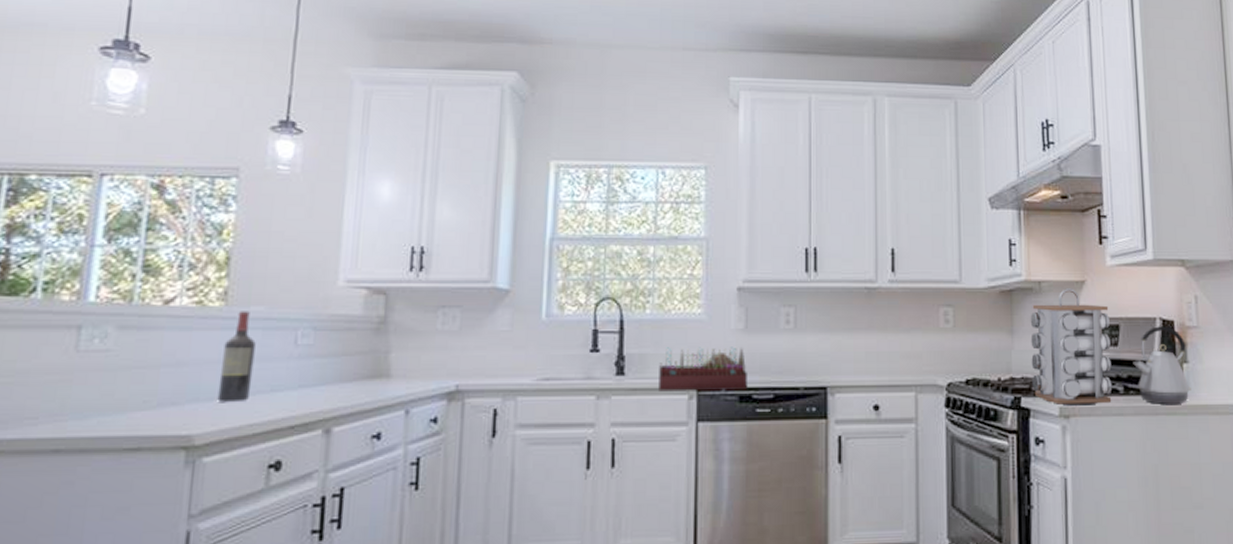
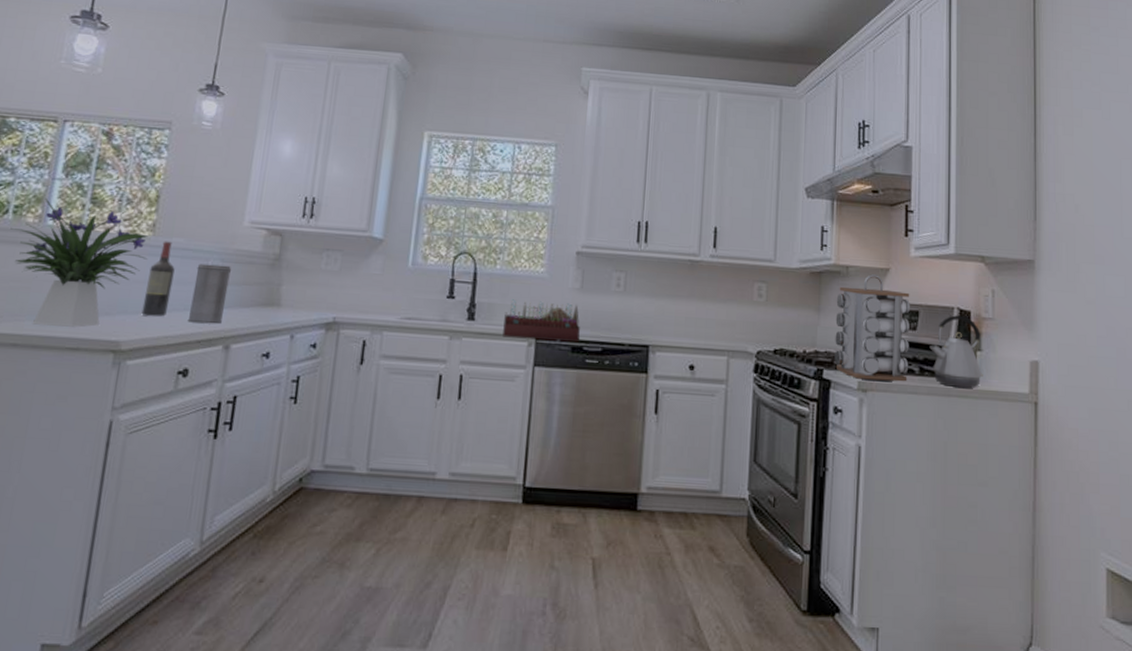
flower arrangement: none [40,271,220,424] -> present [10,199,149,328]
canister: none [276,334,327,406] -> present [187,263,232,325]

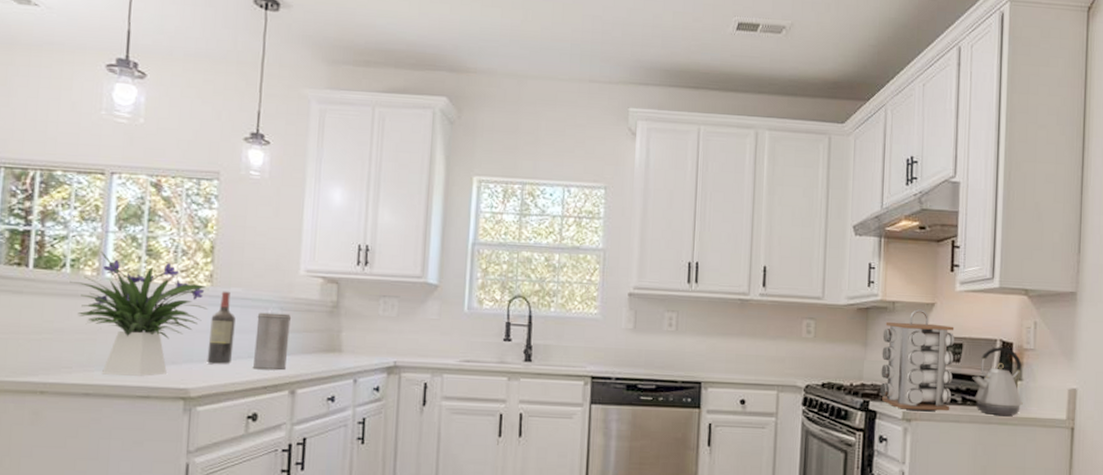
dish rack: present [503,299,580,342] -> none [559,340,634,381]

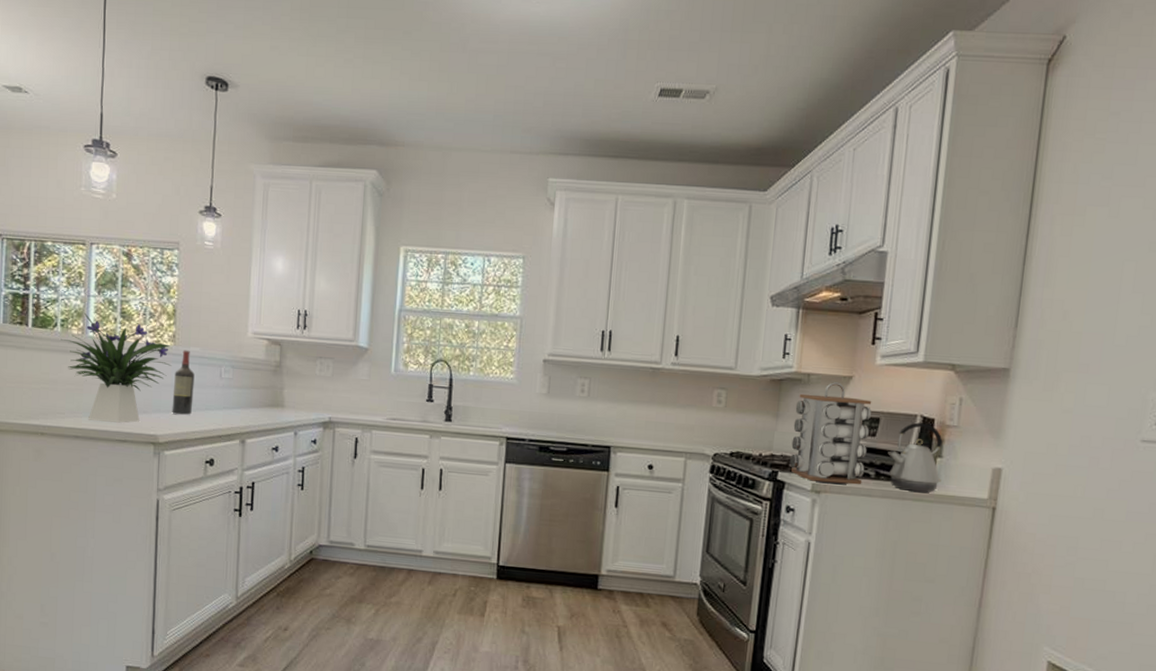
canister: present [252,312,292,371] -> none [209,370,242,422]

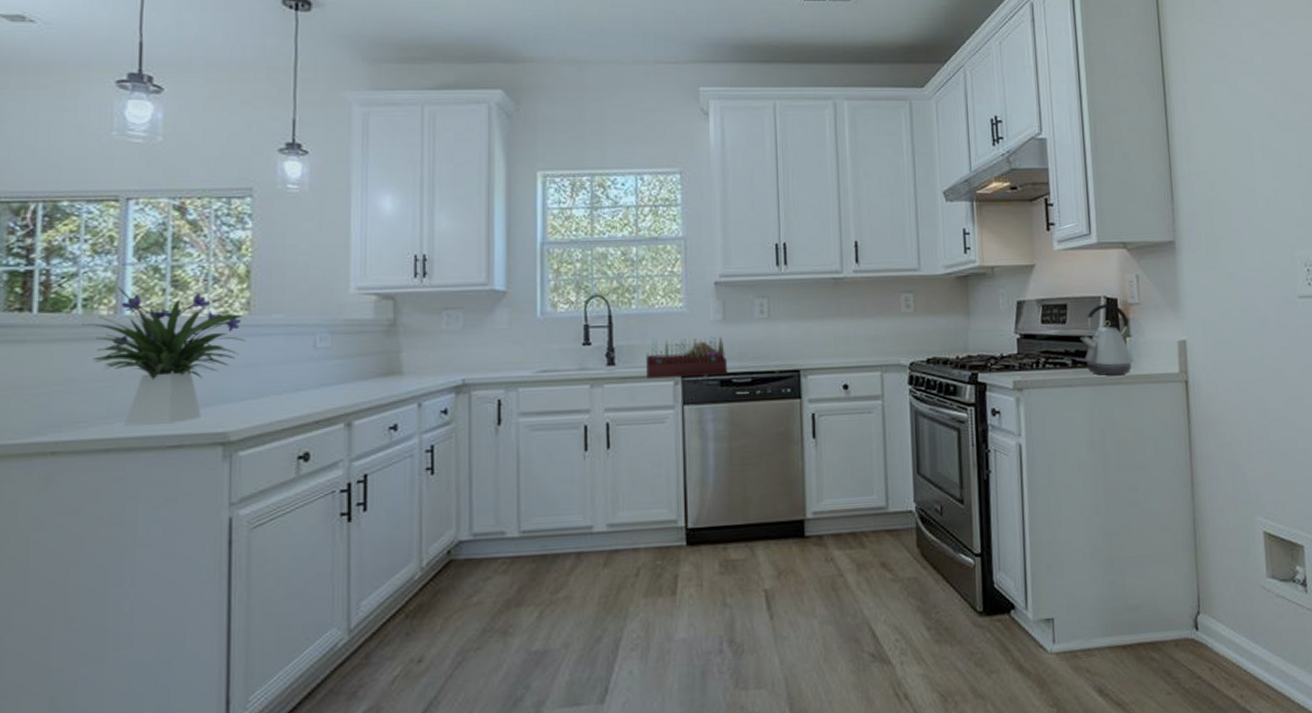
wine bottle: present [172,350,195,415] -> none [248,318,279,402]
dish rack: none [477,403,547,443] -> present [646,336,727,379]
spice rack: present [789,382,872,485] -> none [984,272,1062,379]

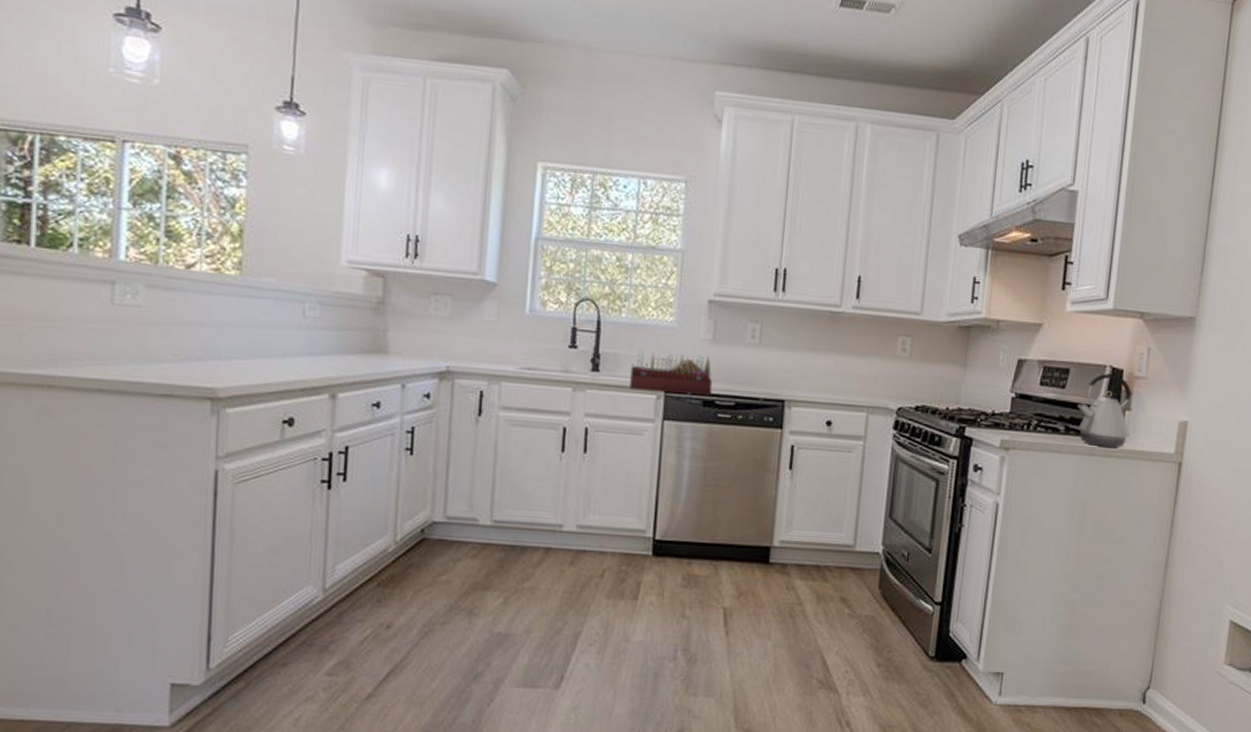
flower arrangement: present [82,287,246,426] -> none [78,231,237,373]

